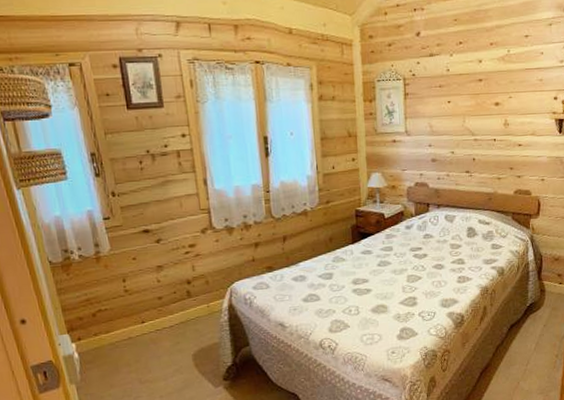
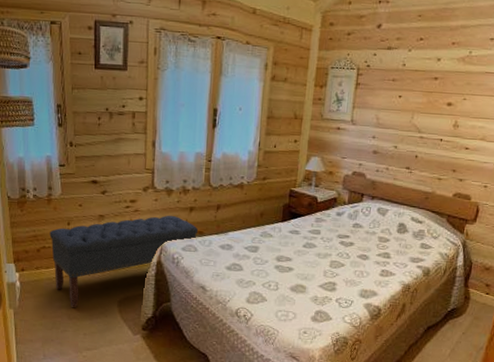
bench: none [104,254,268,371] -> present [49,215,199,308]

